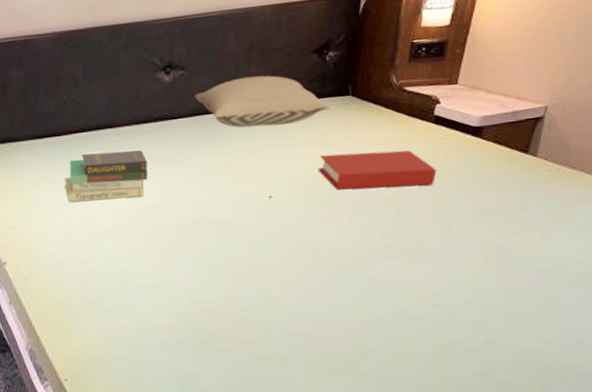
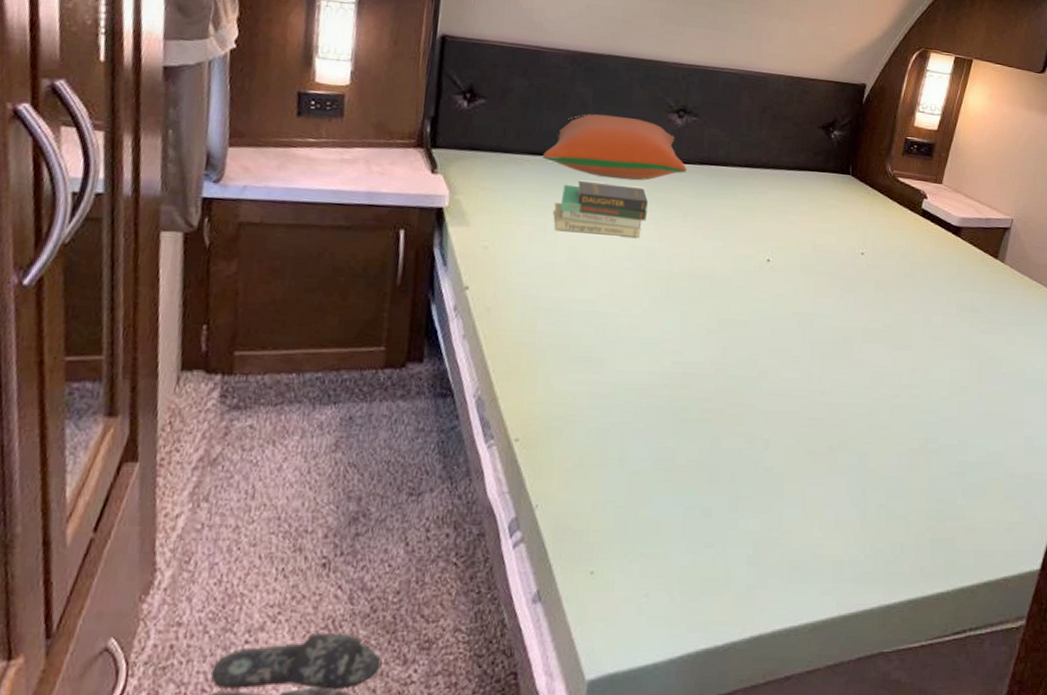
pillow: none [47,84,180,147] -> present [543,113,687,181]
pillow: present [195,75,331,128] -> none [705,136,832,191]
book: present [317,150,437,190] -> none [816,227,922,274]

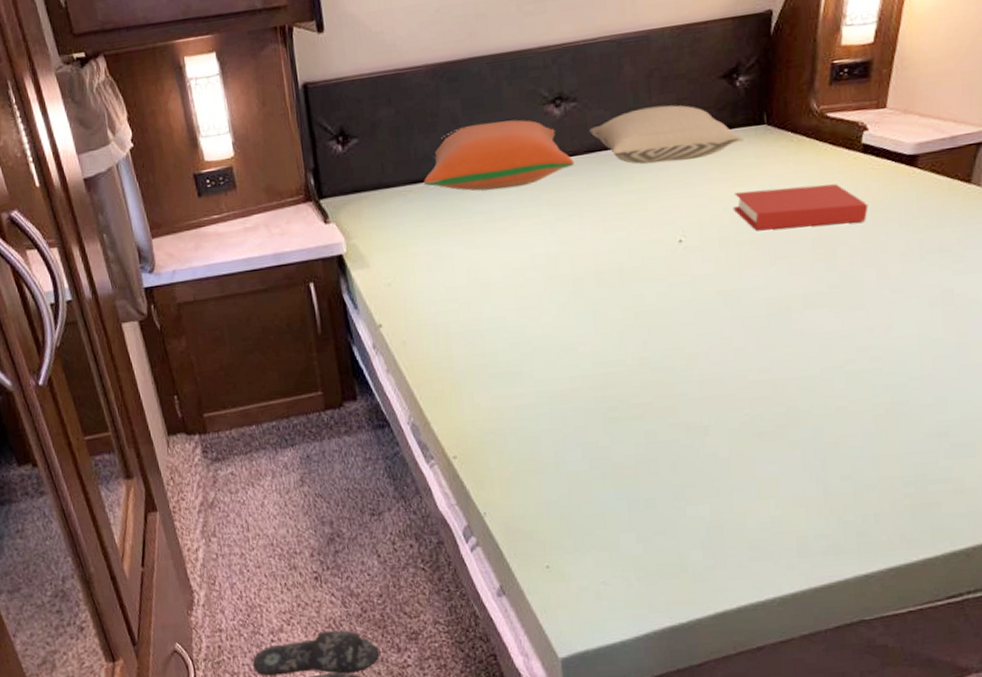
books: present [553,181,648,238] -> none [445,193,540,254]
pillow: none [705,136,832,191] -> present [589,105,744,165]
book: none [816,227,922,274] -> present [732,184,869,231]

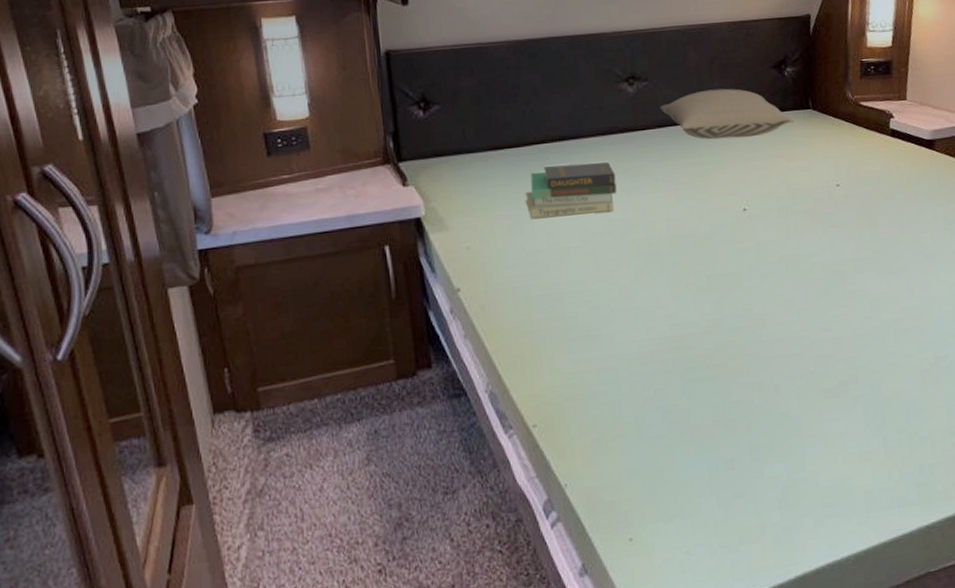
pillow: present [424,119,574,191] -> none [505,94,647,159]
books: none [445,193,540,254] -> present [525,162,617,218]
book: present [732,184,869,231] -> none [788,162,900,202]

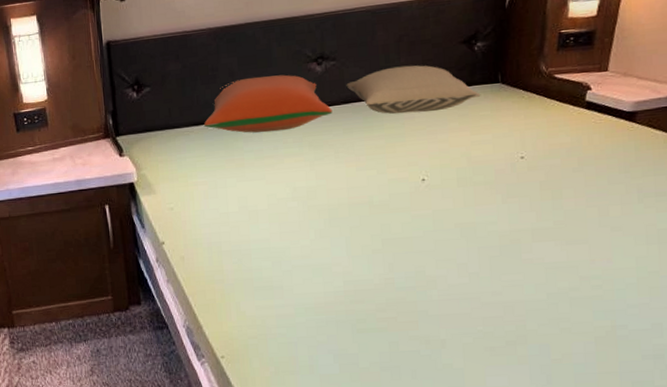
pillow: none [505,94,647,159] -> present [204,74,333,133]
books: present [525,162,617,218] -> none [220,136,302,185]

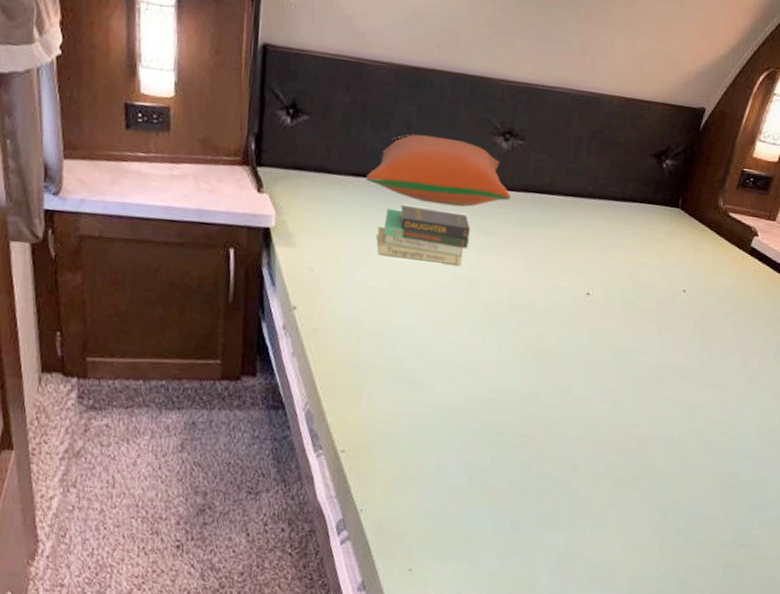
books: none [220,136,302,185] -> present [376,205,470,265]
pillow: present [346,65,481,114] -> none [530,163,660,224]

